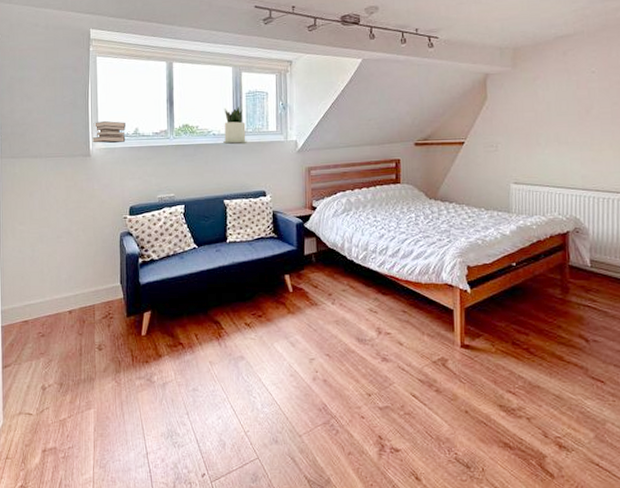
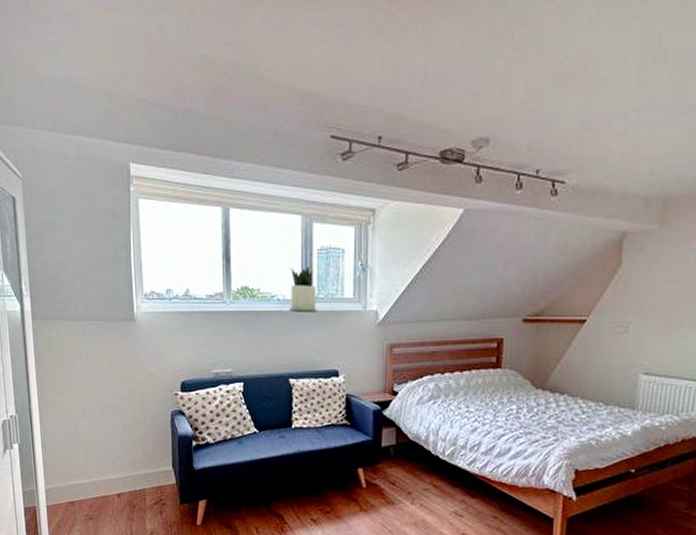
books: present [92,121,126,144] -> none [137,279,175,307]

